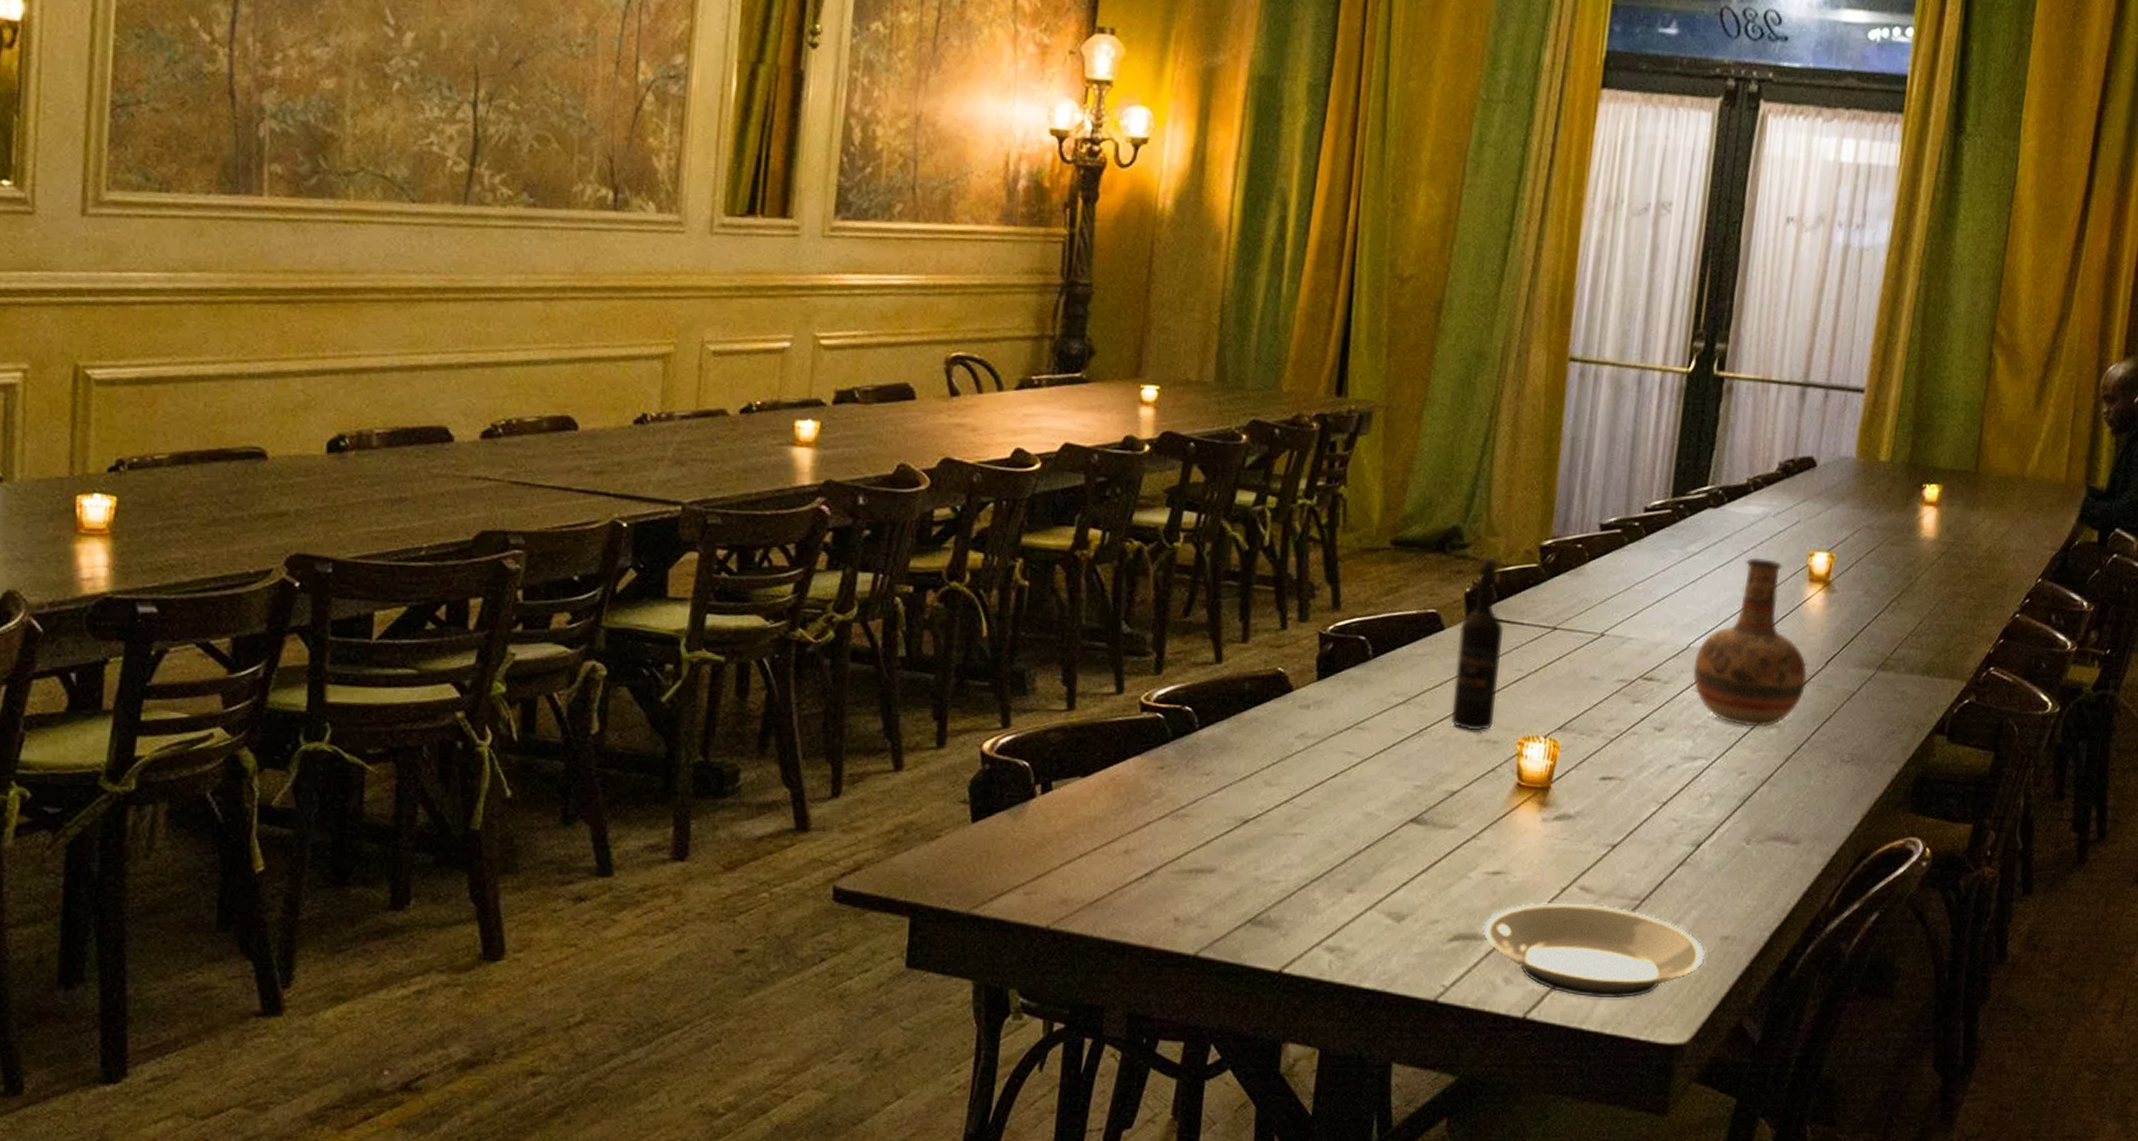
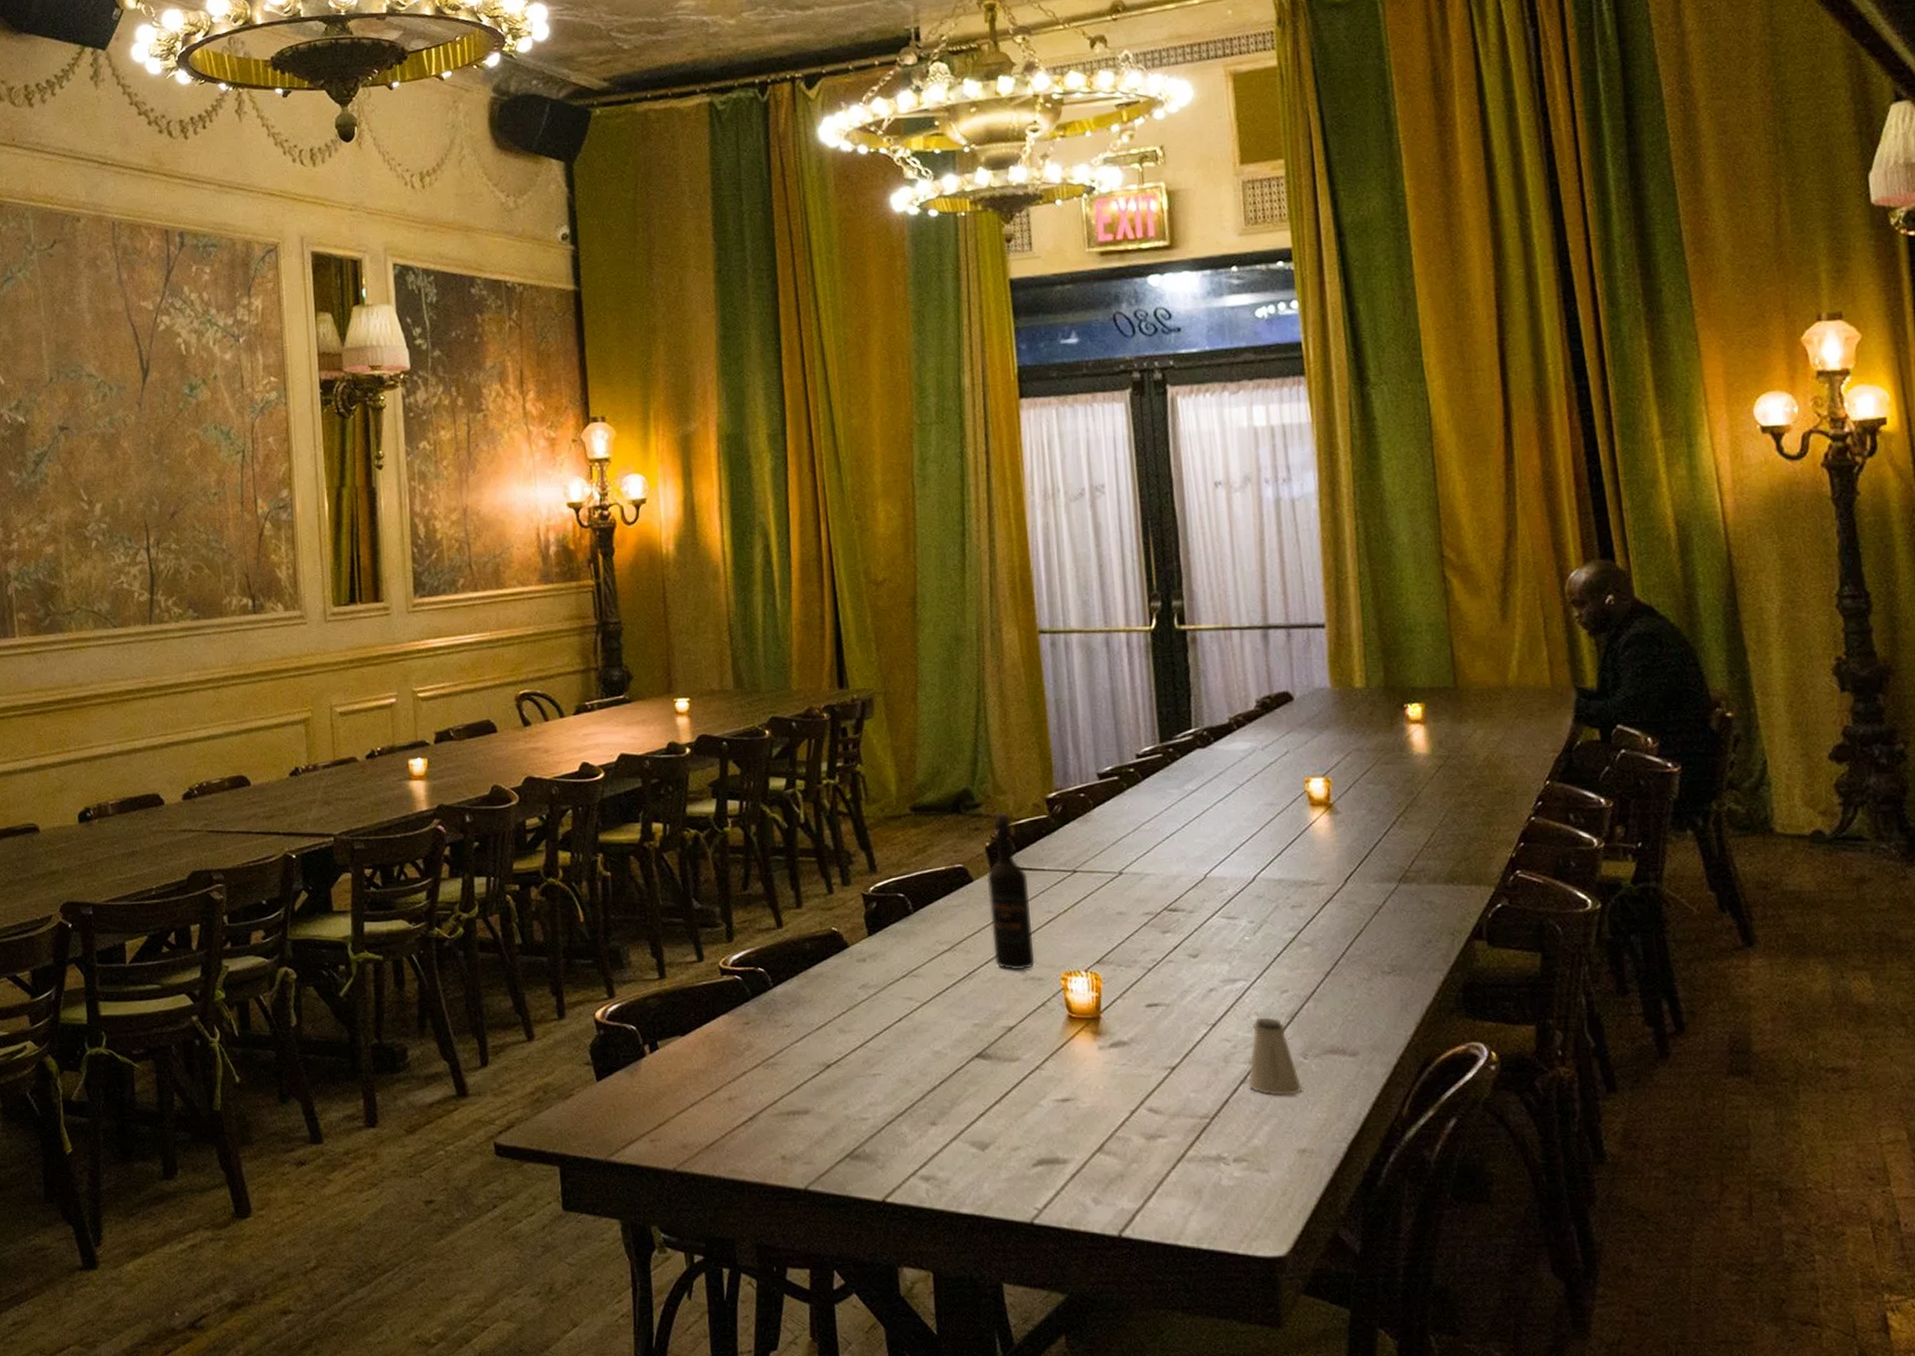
plate: present [1482,901,1707,999] -> none [1063,1123,1287,1214]
saltshaker: none [1685,798,1739,881] -> present [1247,1017,1303,1096]
vase: present [1692,557,1807,728] -> none [1214,788,1330,947]

